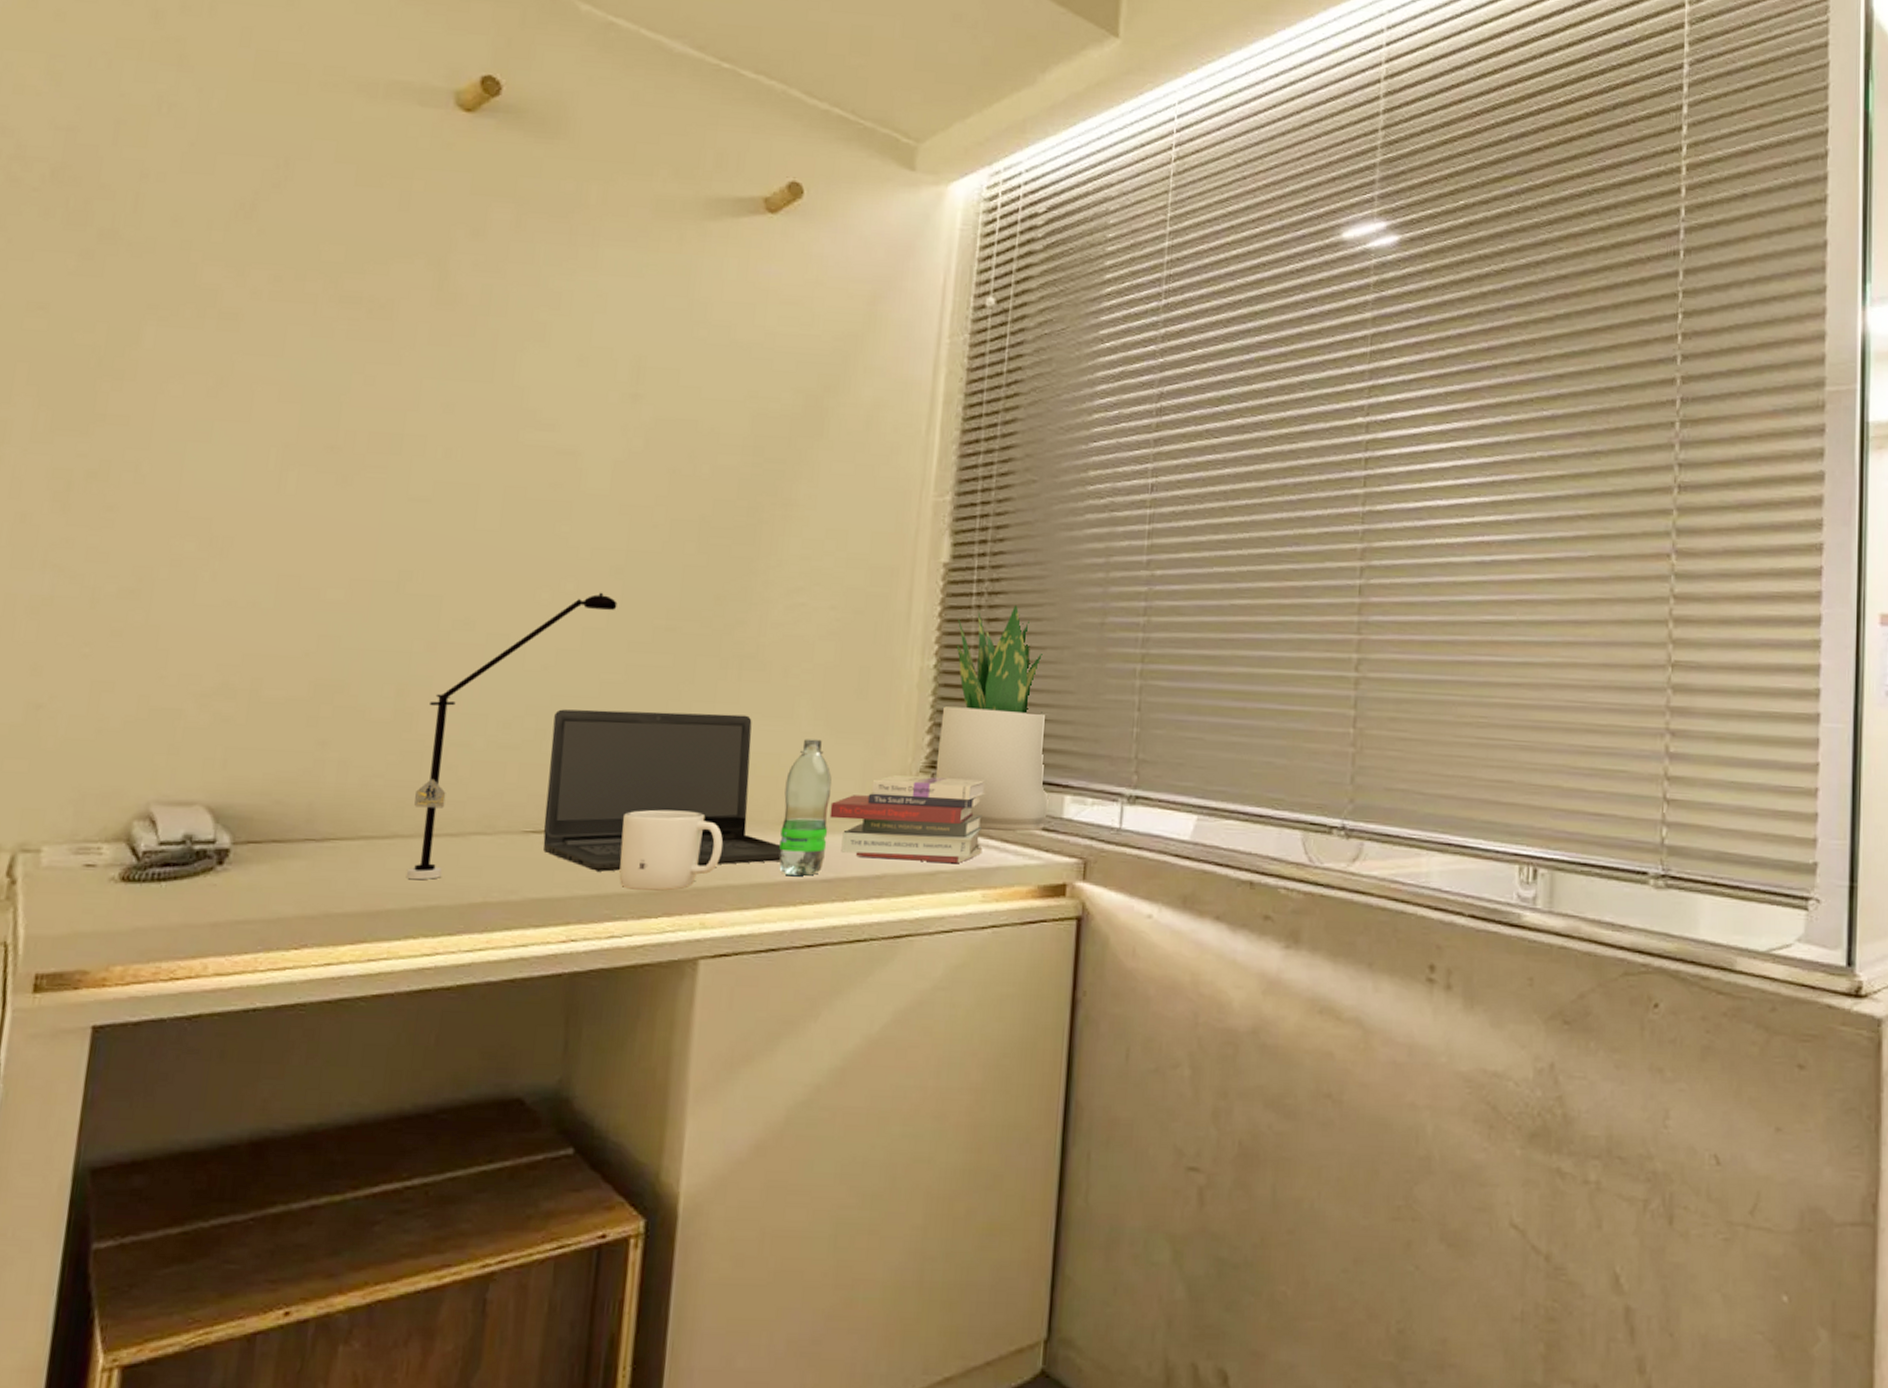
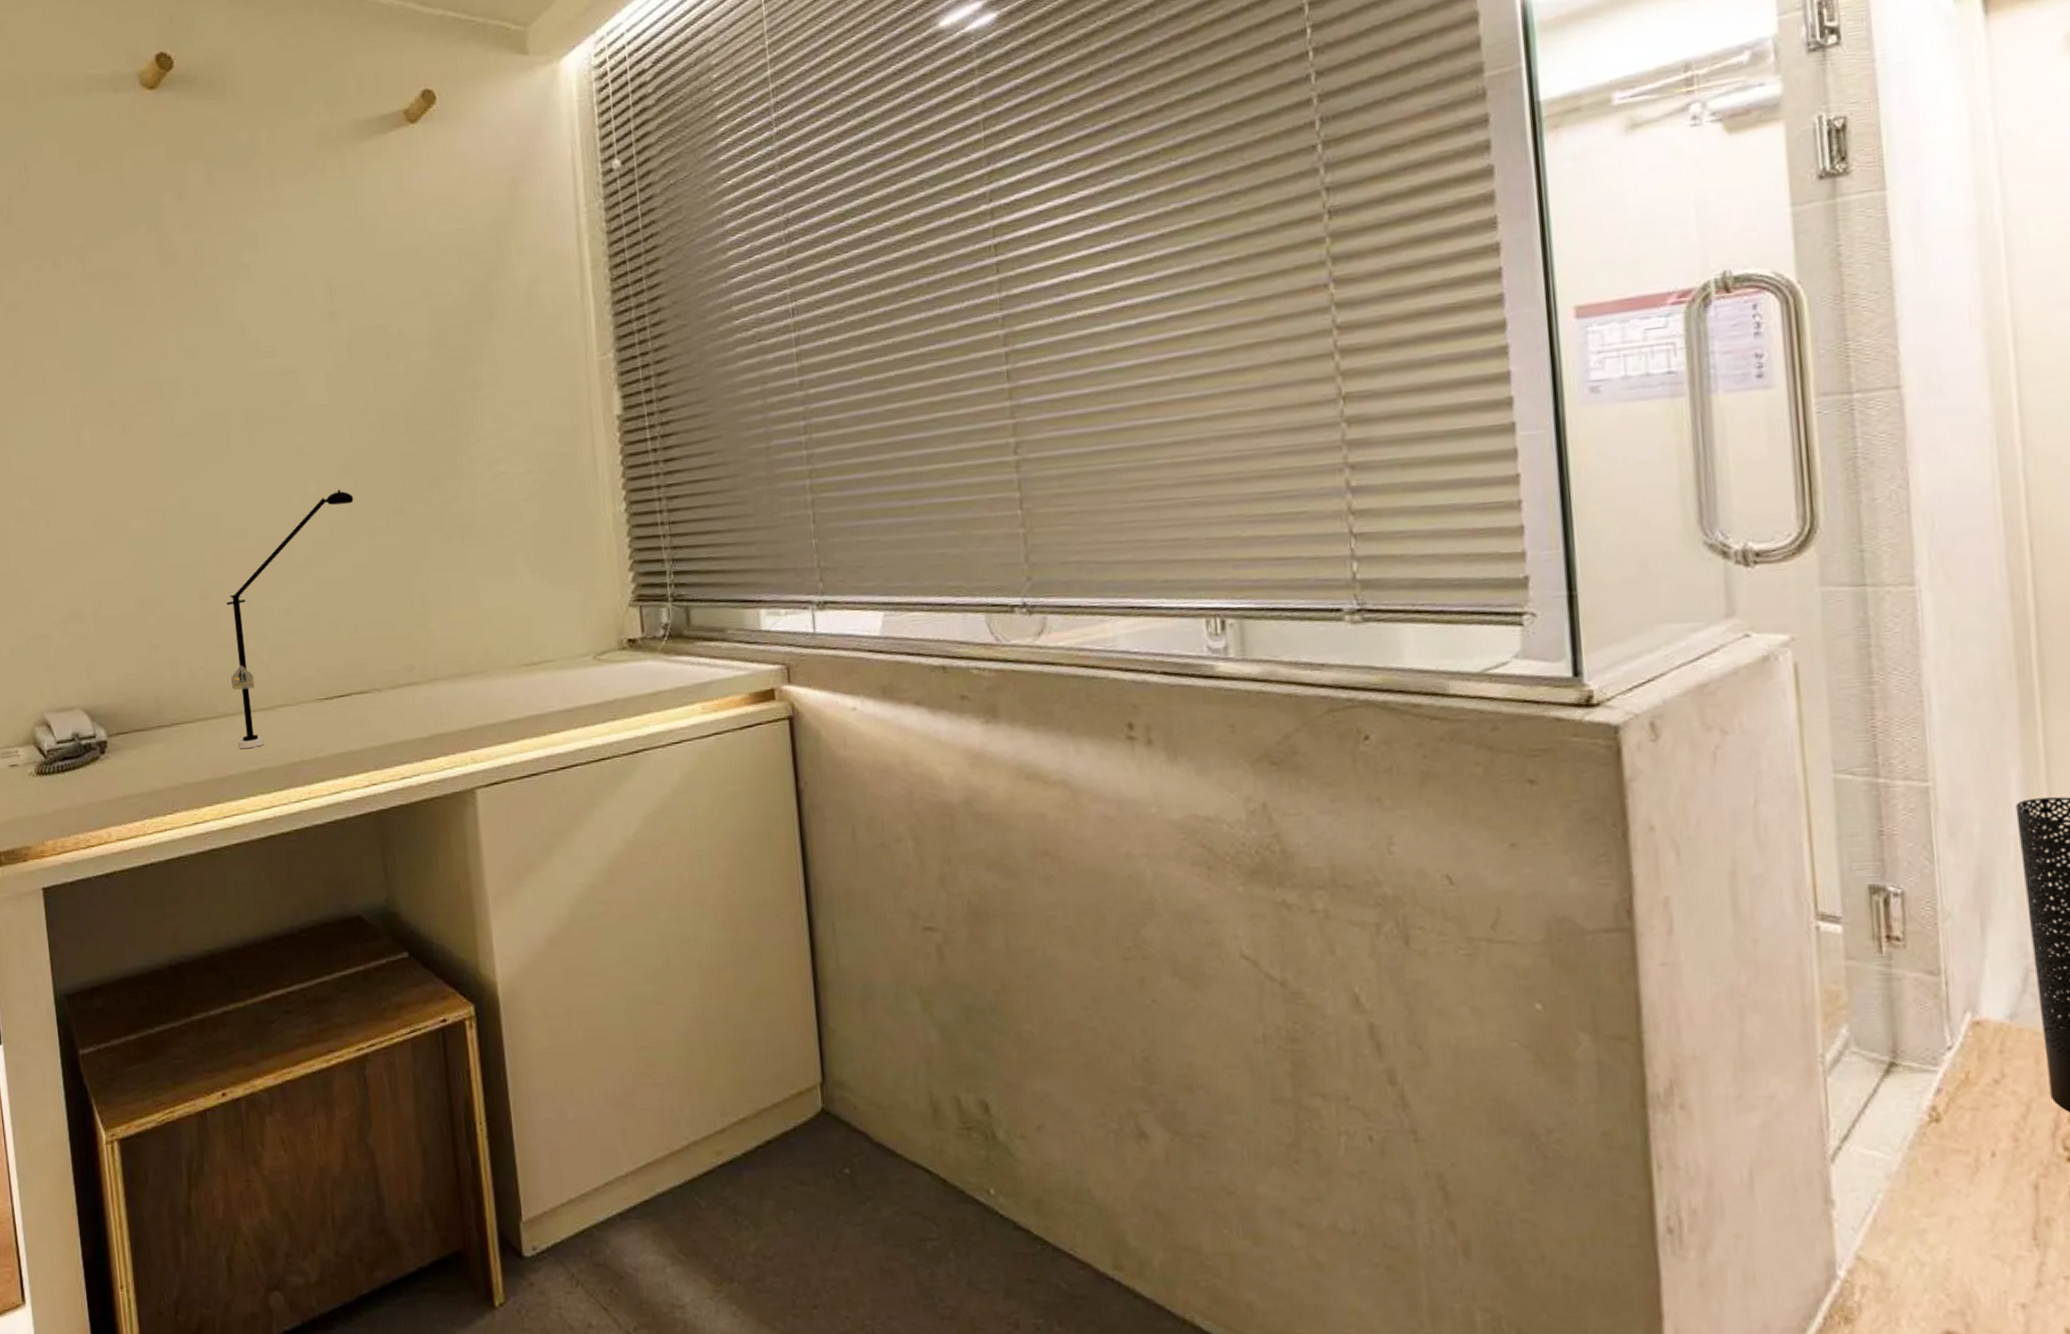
laptop: present [543,709,781,872] -> none [323,577,526,725]
mug: present [619,809,724,892] -> none [392,665,478,738]
bottle: present [778,739,832,877] -> none [518,589,562,711]
books: present [829,775,987,864] -> none [559,605,696,687]
planter: present [936,604,1050,832] -> none [639,443,747,649]

